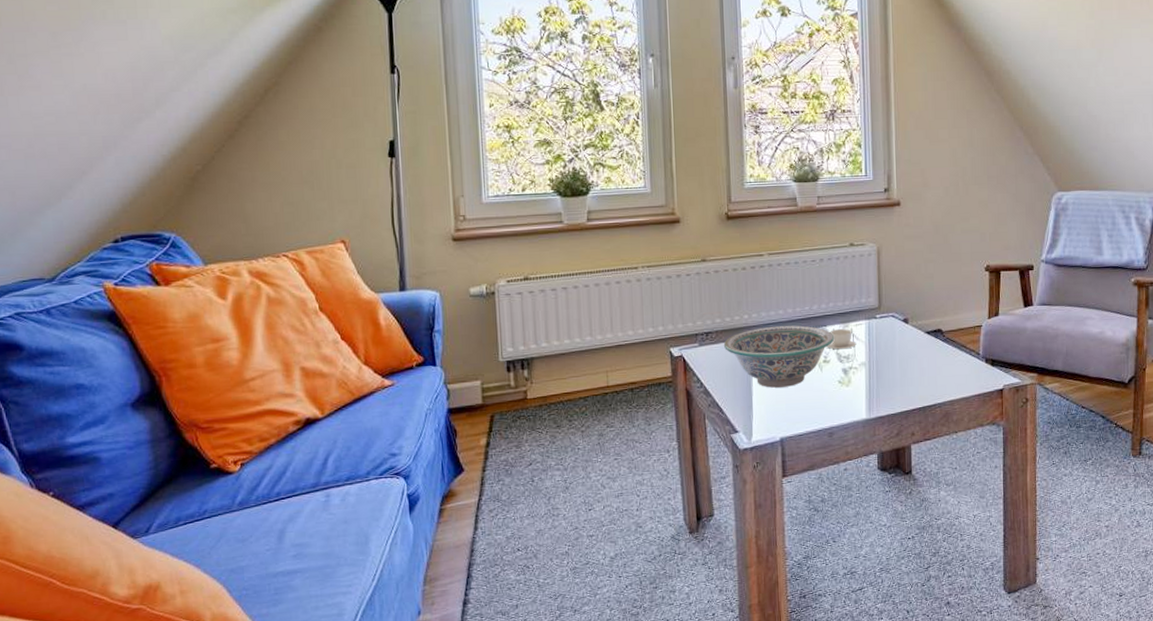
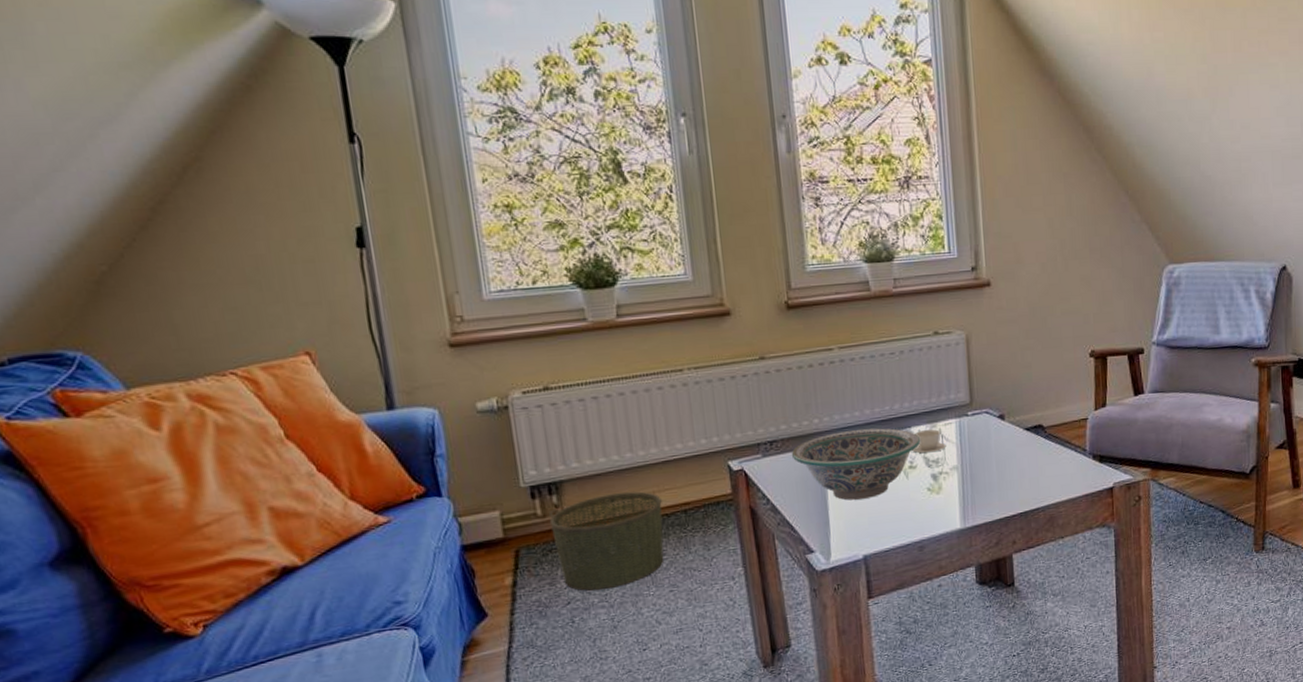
basket: none [520,370,614,455] -> present [549,491,664,591]

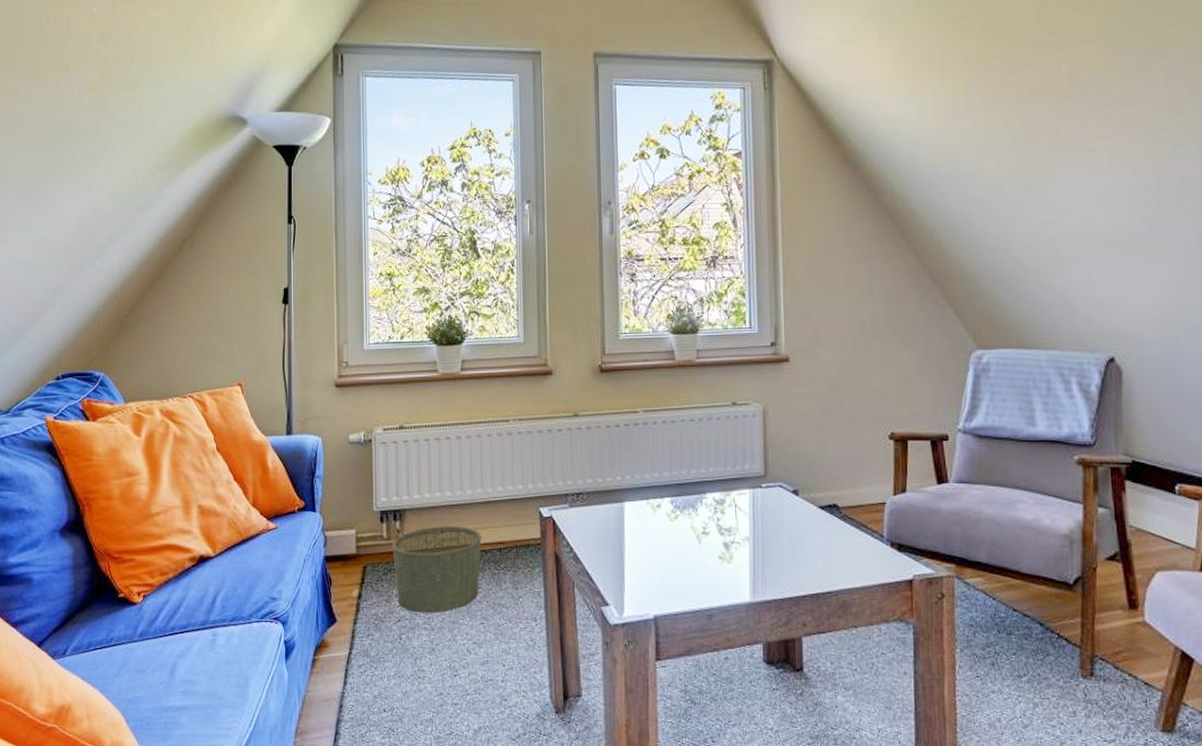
decorative bowl: present [791,428,921,500] -> none [594,490,715,559]
teacup: present [912,429,946,453] -> none [706,498,739,521]

